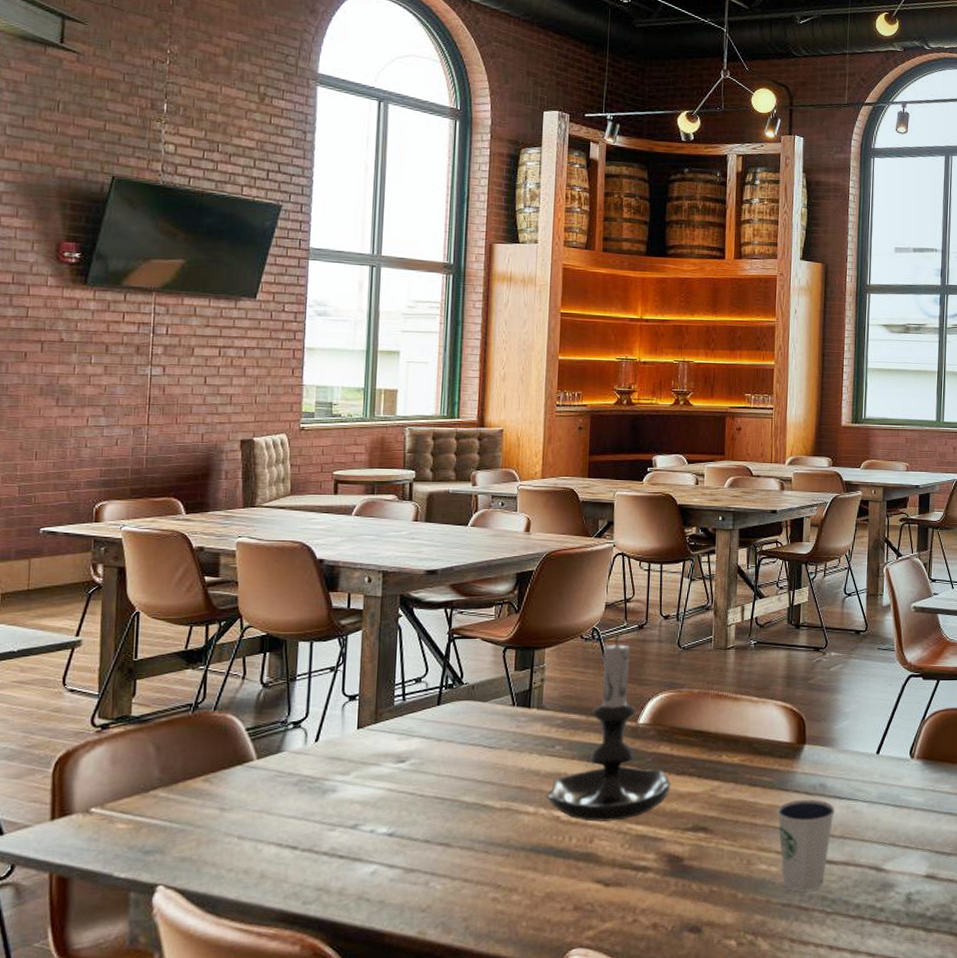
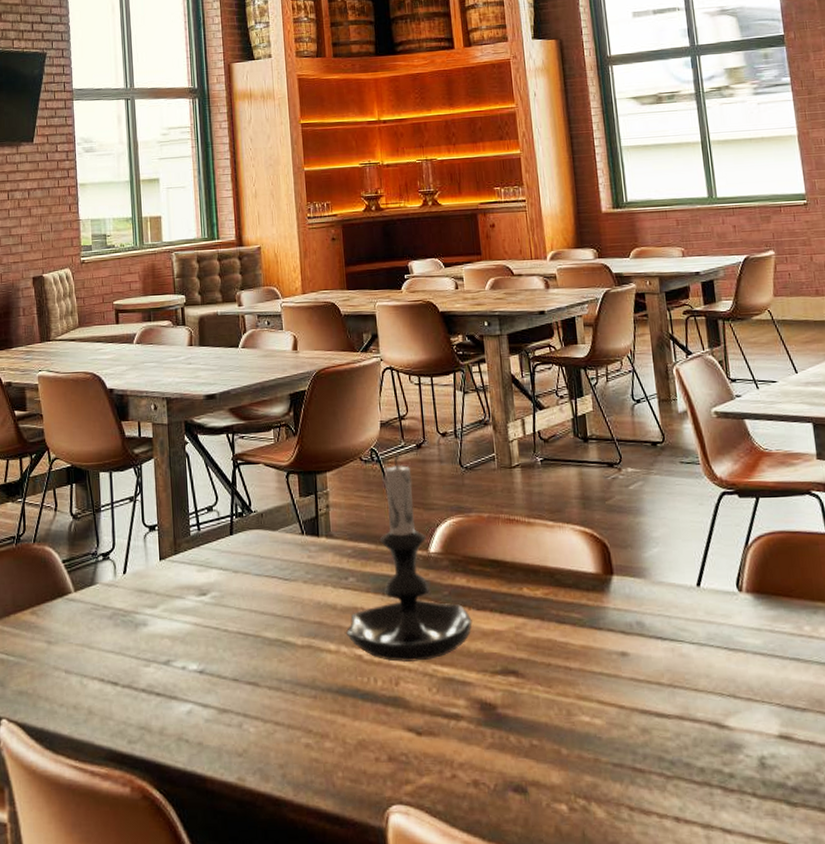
dixie cup: present [776,799,836,892] -> none [591,639,659,750]

